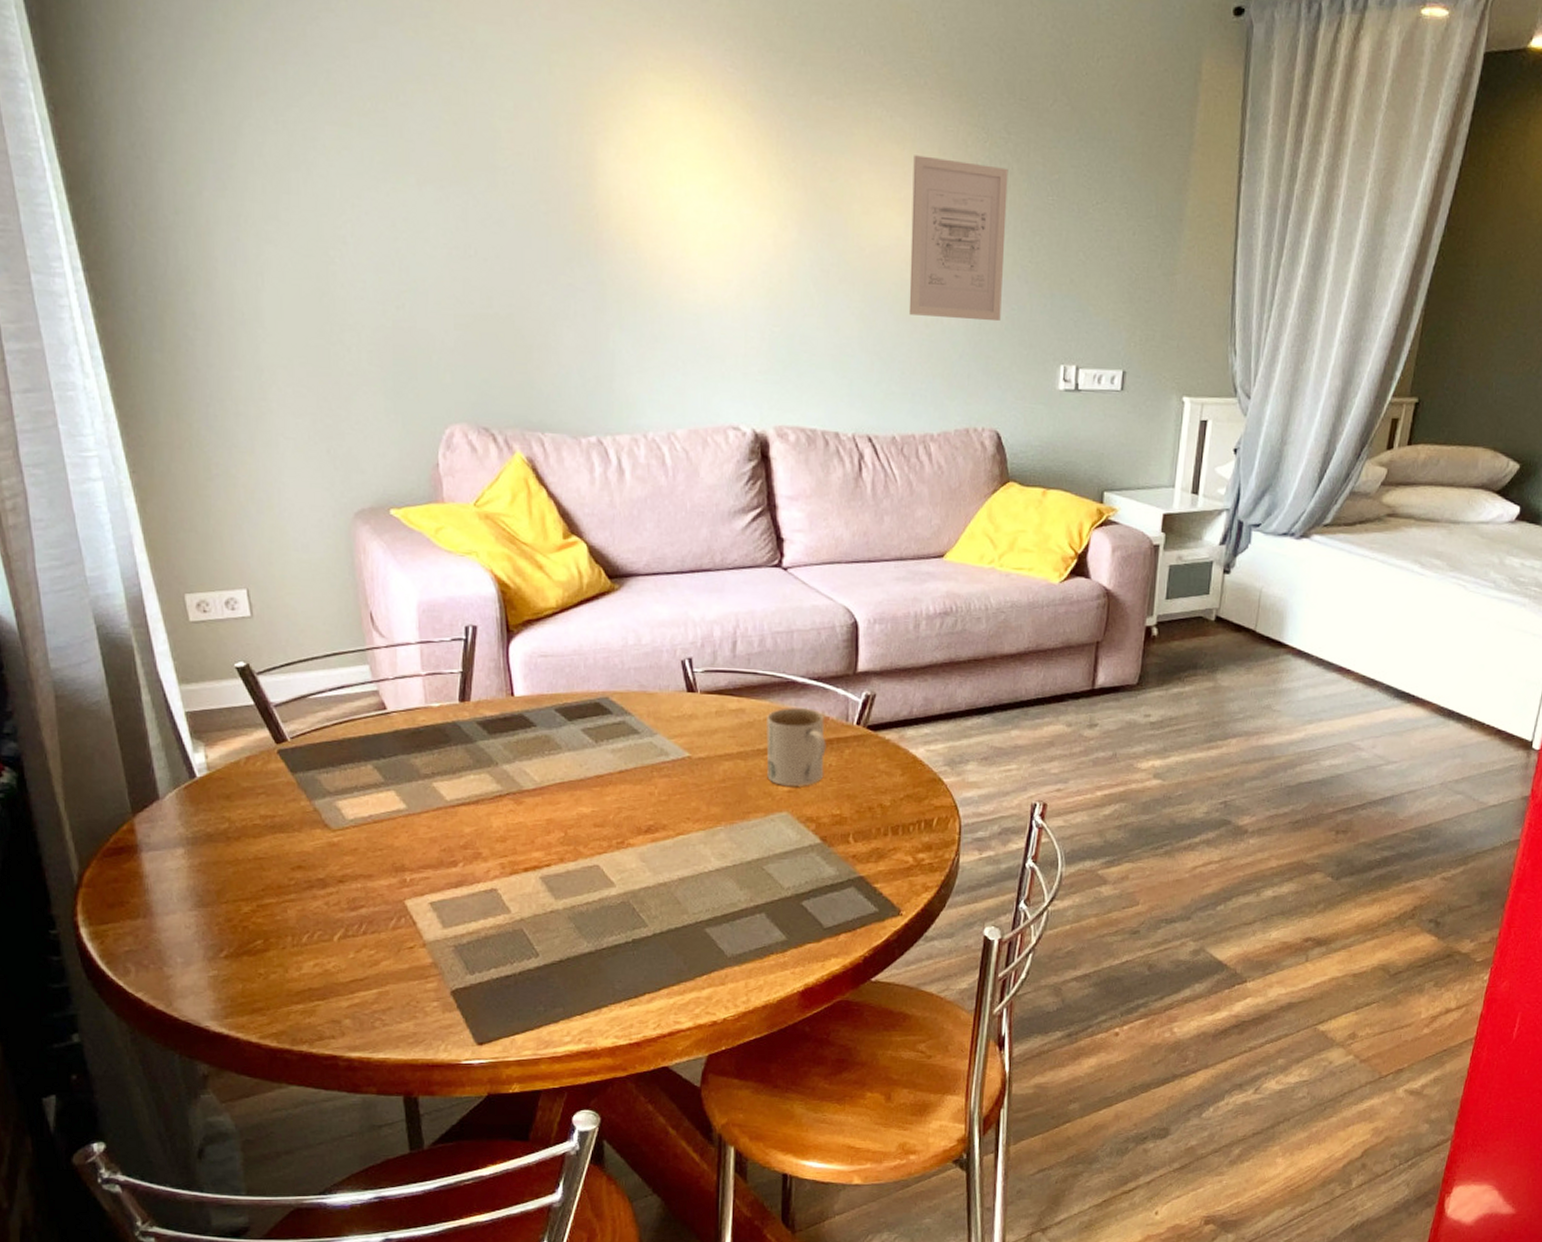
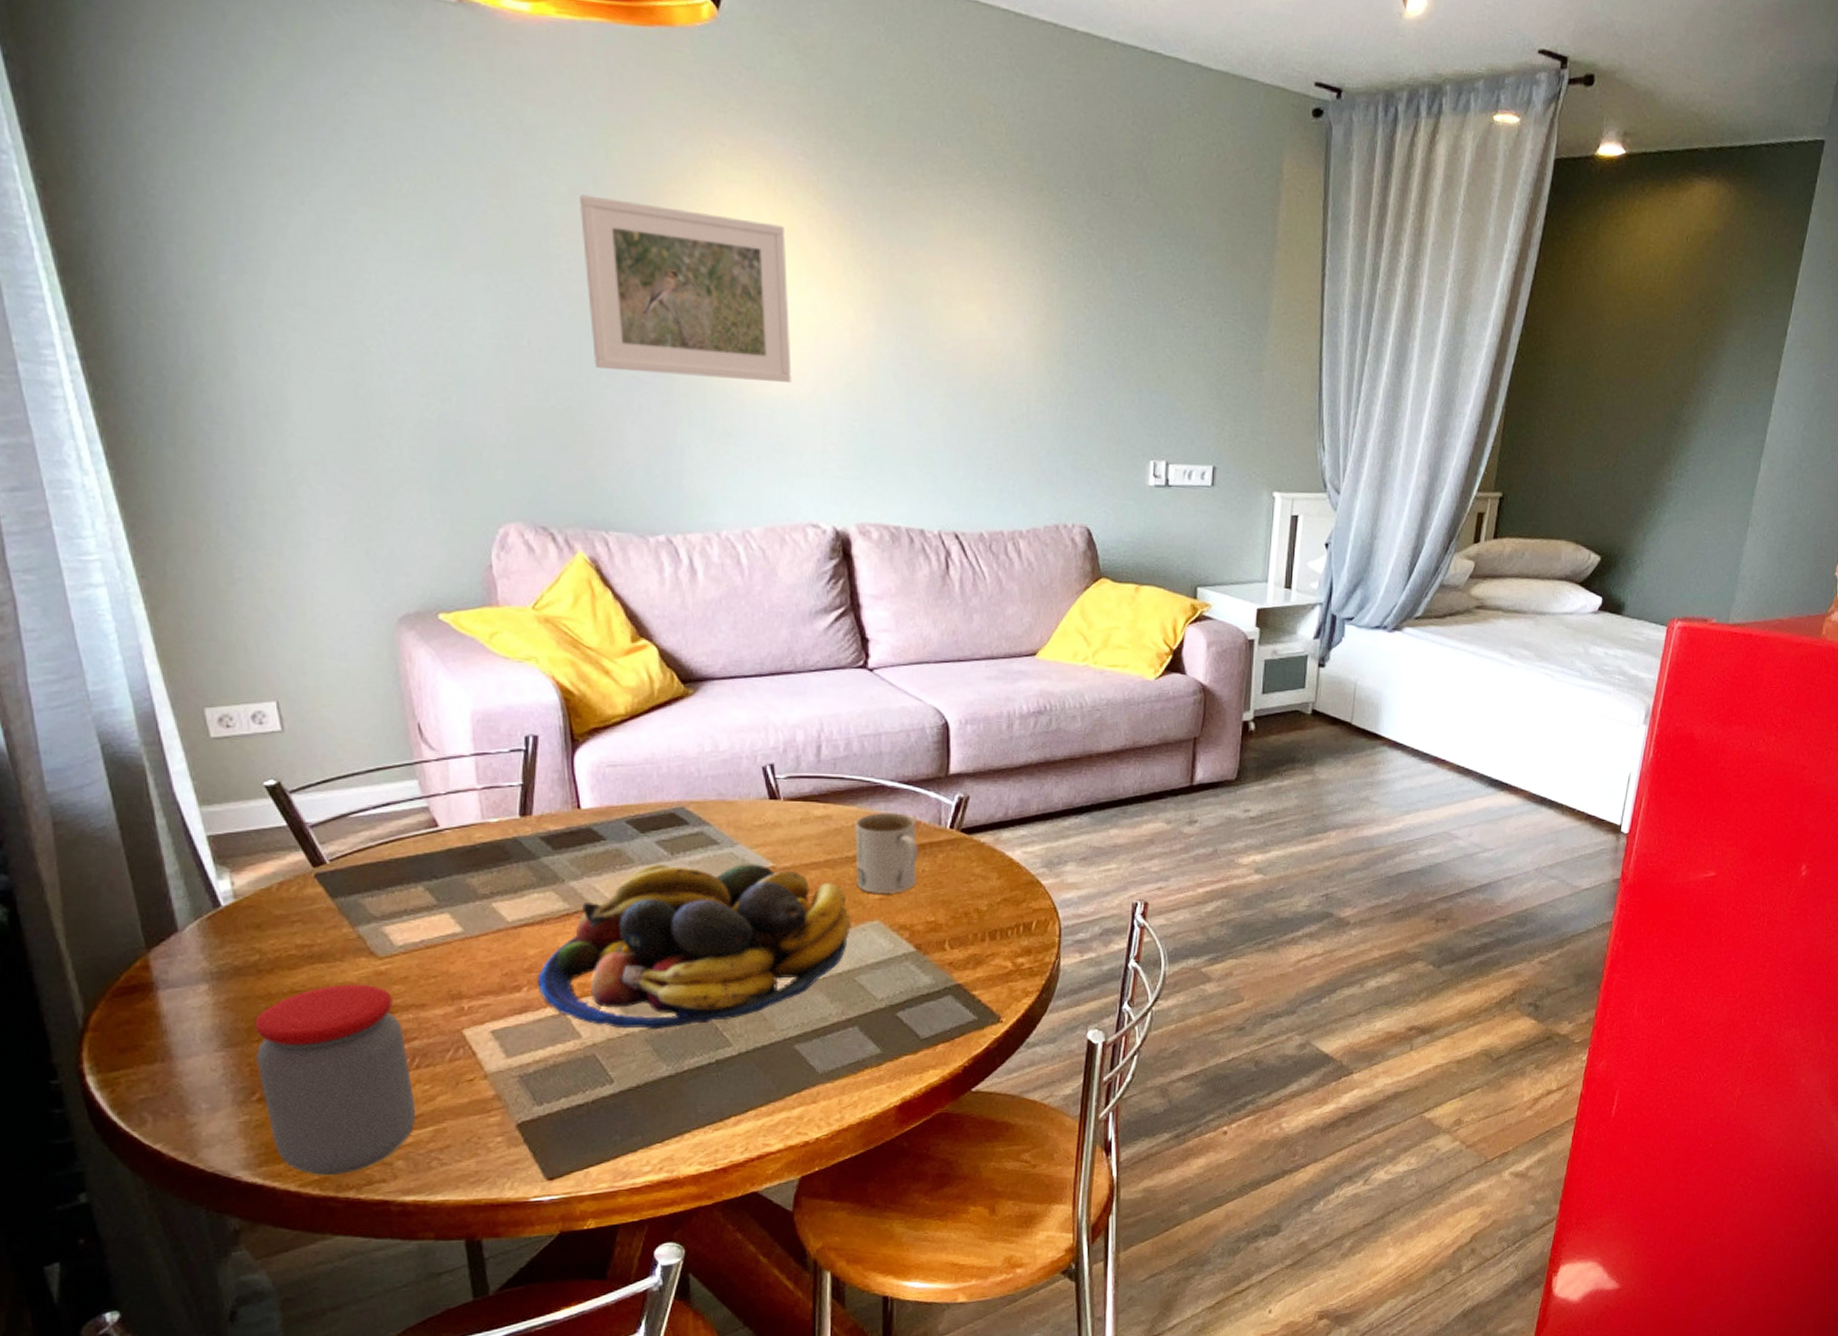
jar: none [223,853,362,1030] -> present [254,984,416,1176]
fruit bowl: none [472,751,761,907] -> present [537,864,851,1029]
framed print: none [525,109,717,290] -> present [580,194,792,384]
wall art: present [908,155,1008,322] -> none [993,248,1092,417]

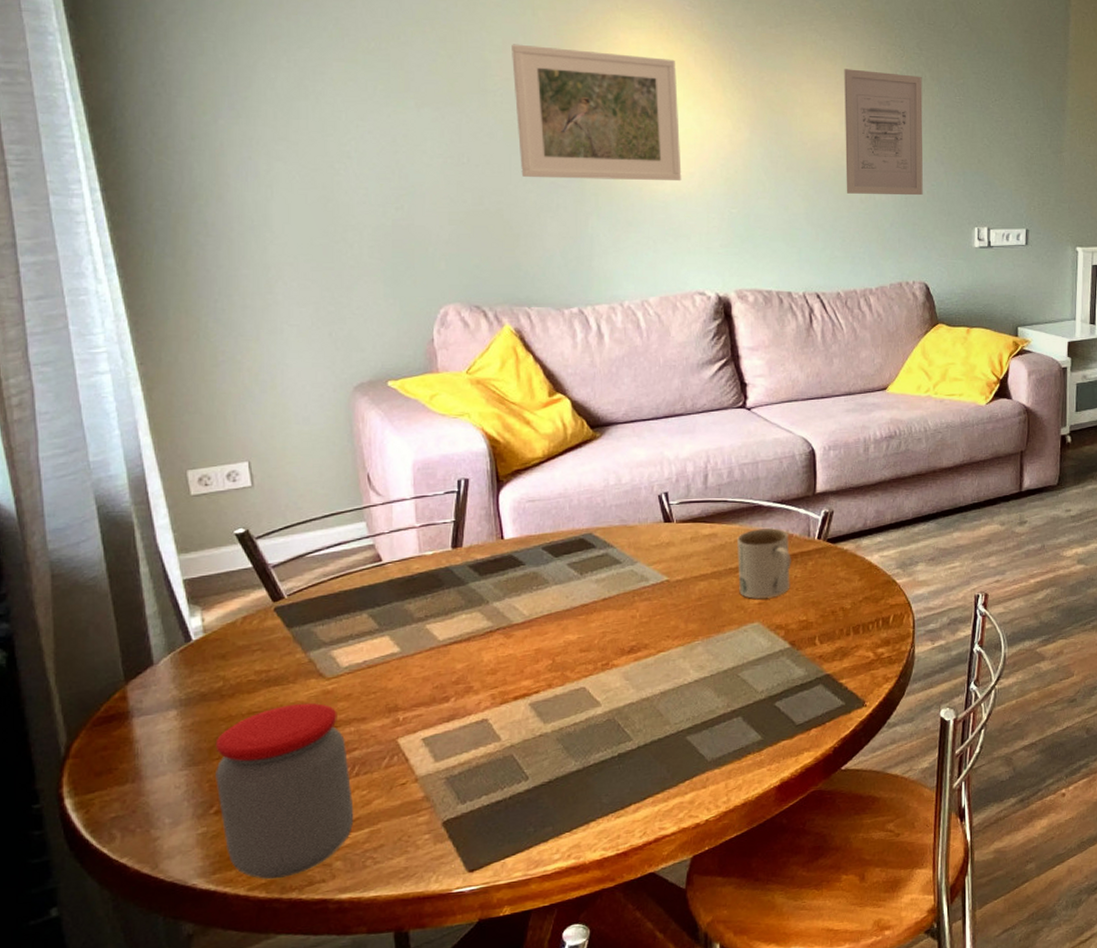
fruit bowl: present [537,864,851,1029] -> none [464,578,735,730]
wall art: none [993,248,1092,417] -> present [844,69,923,196]

